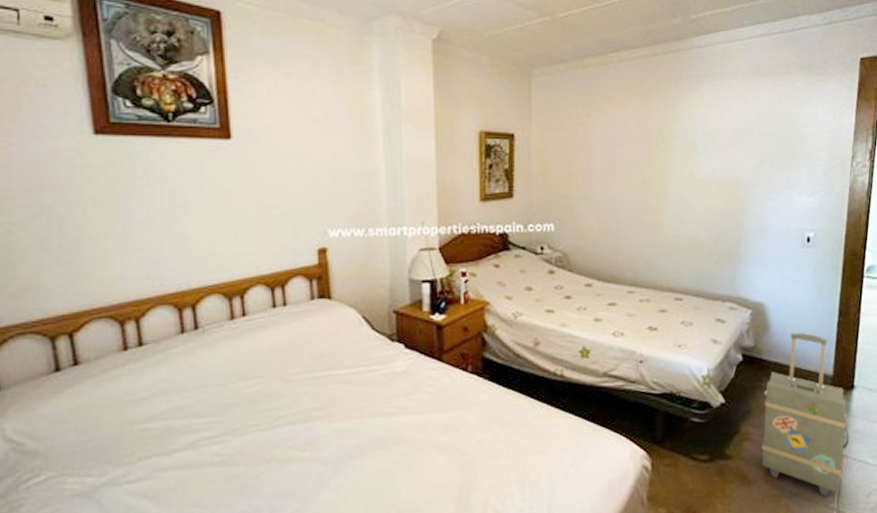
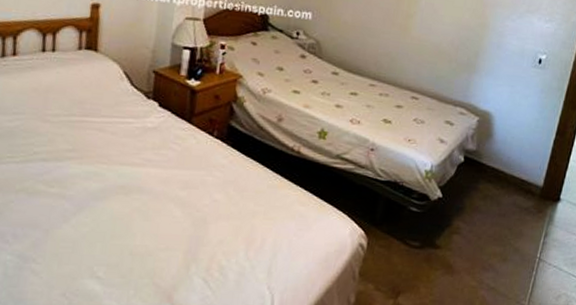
suitcase: present [761,332,850,497] -> none [466,143,551,295]

